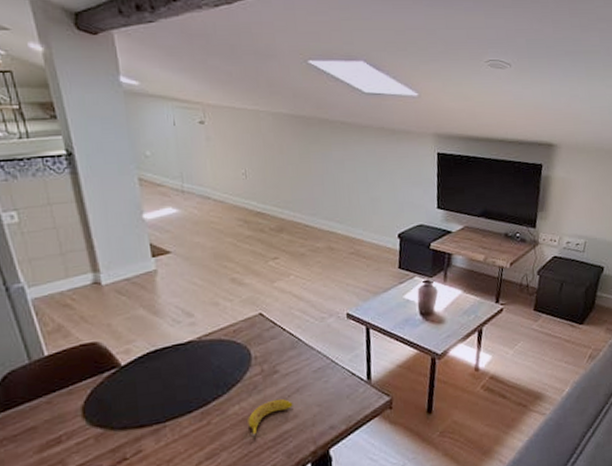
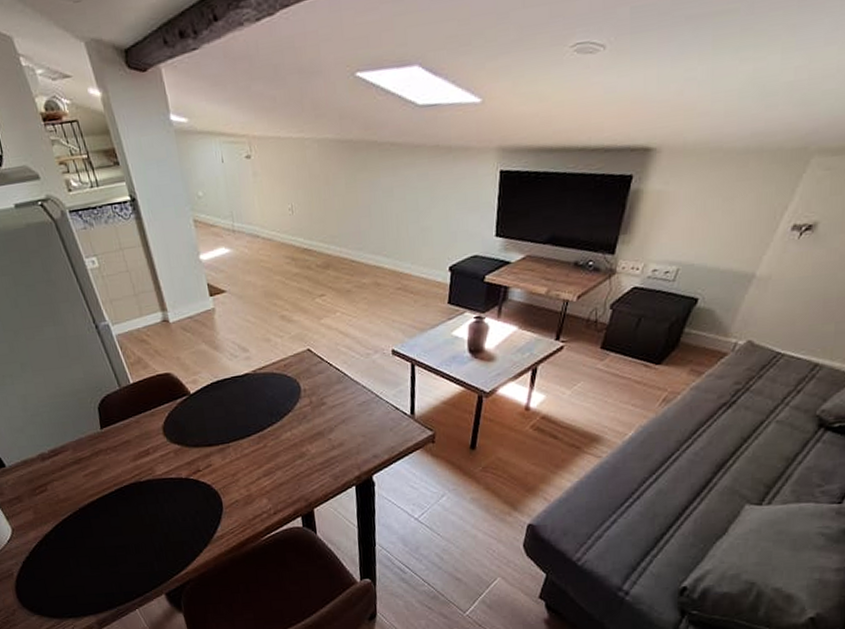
banana: present [248,398,293,437] -> none [298,428,339,460]

